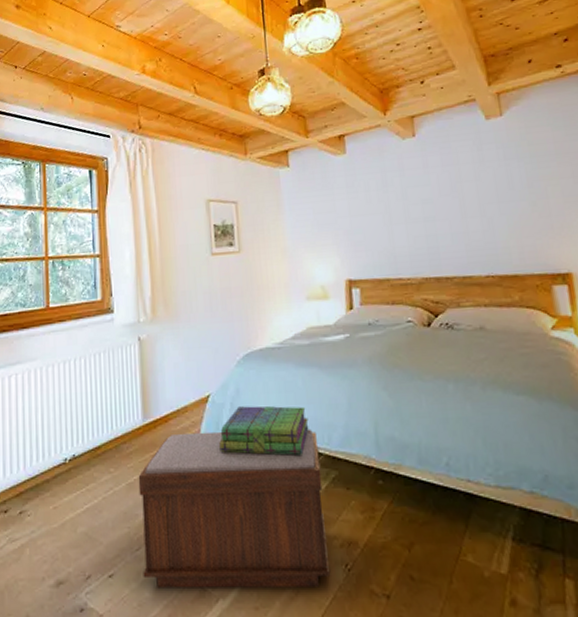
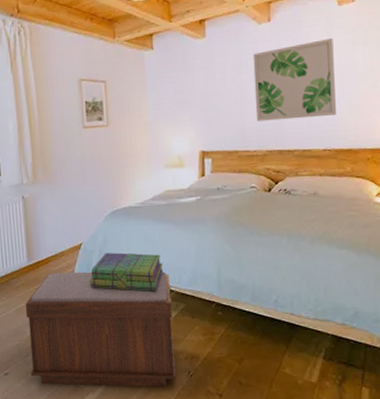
wall art: none [399,153,496,245] -> present [253,37,336,122]

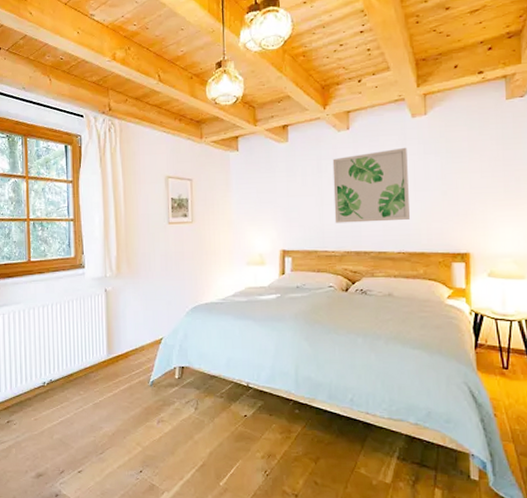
bench: present [25,271,177,387] -> none [103,367,253,487]
stack of books: present [90,253,164,291] -> none [169,348,243,388]

